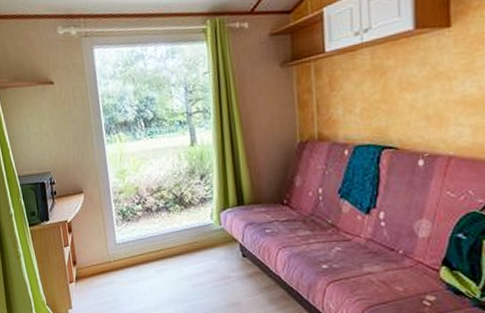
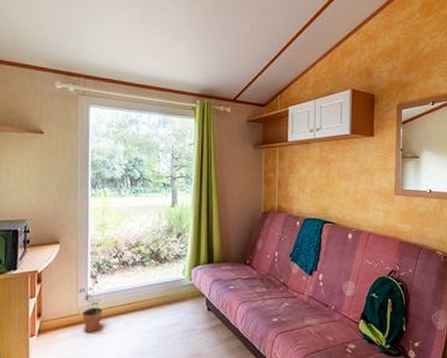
potted plant: none [107,221,133,279] -> present [79,274,102,332]

